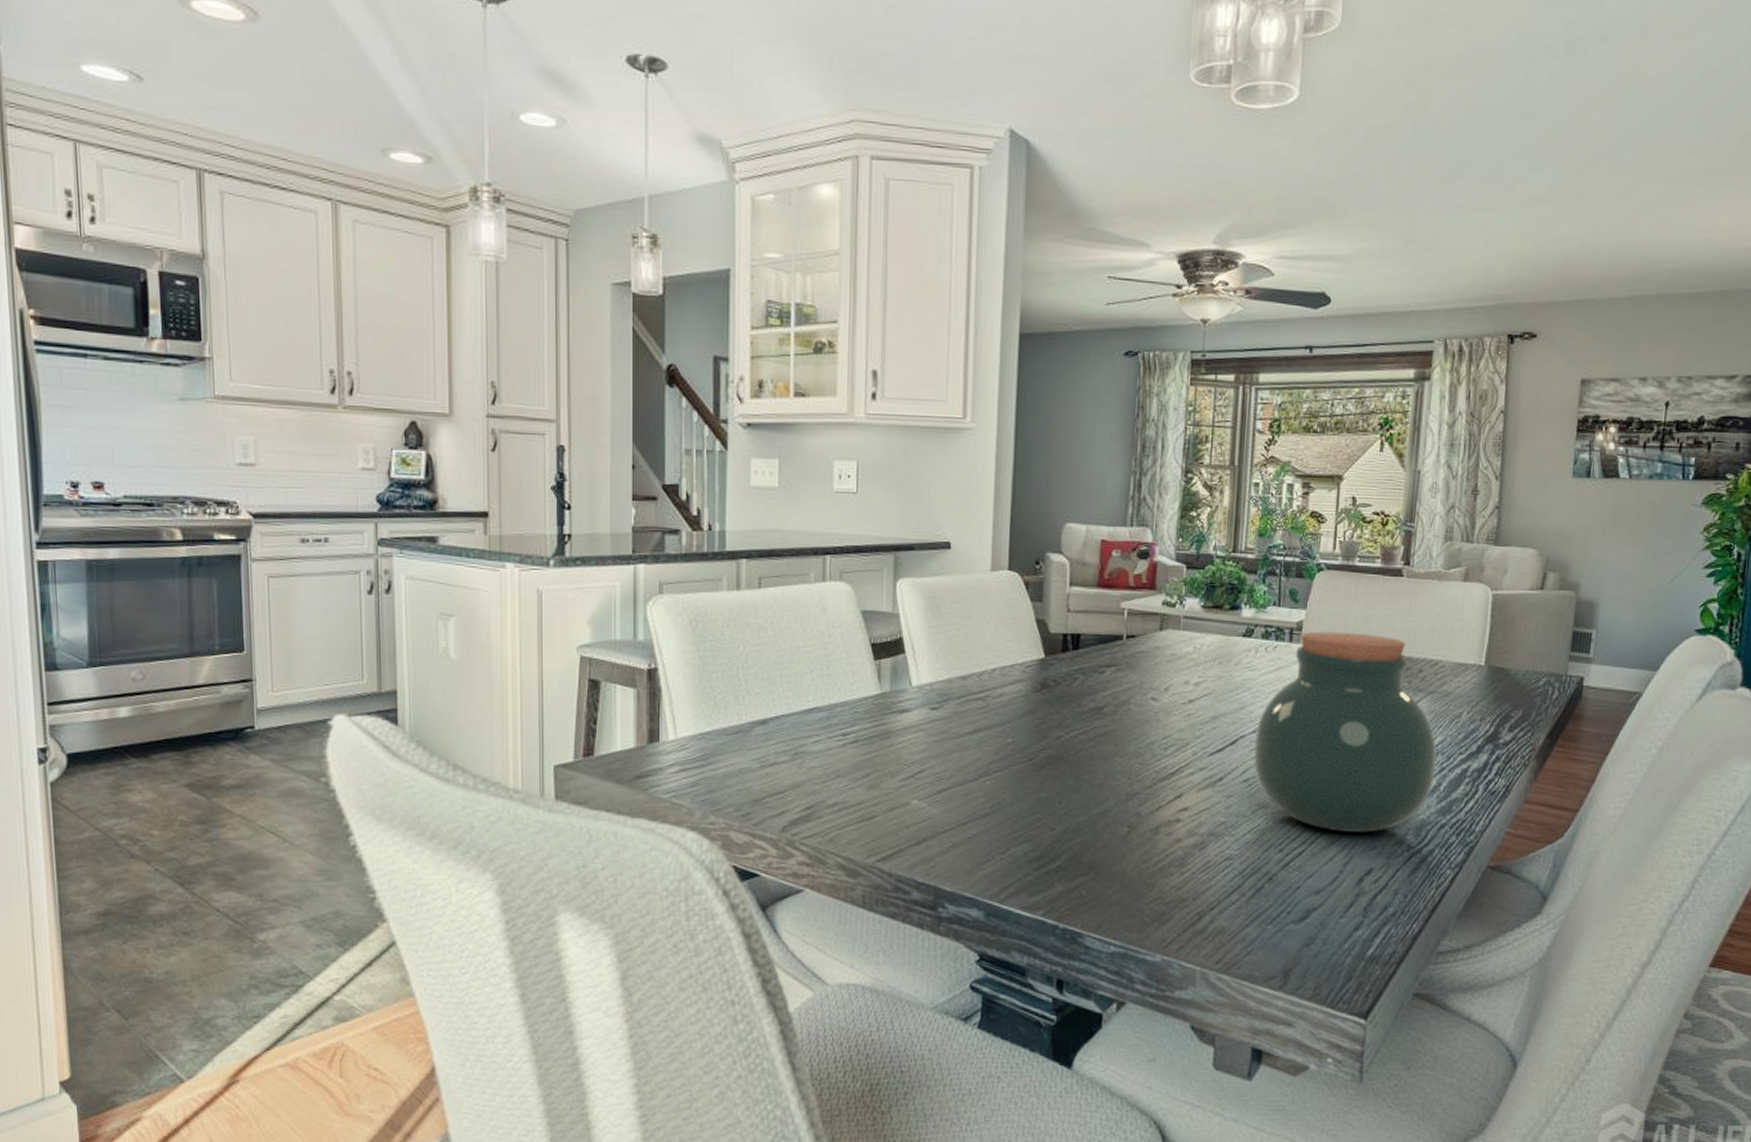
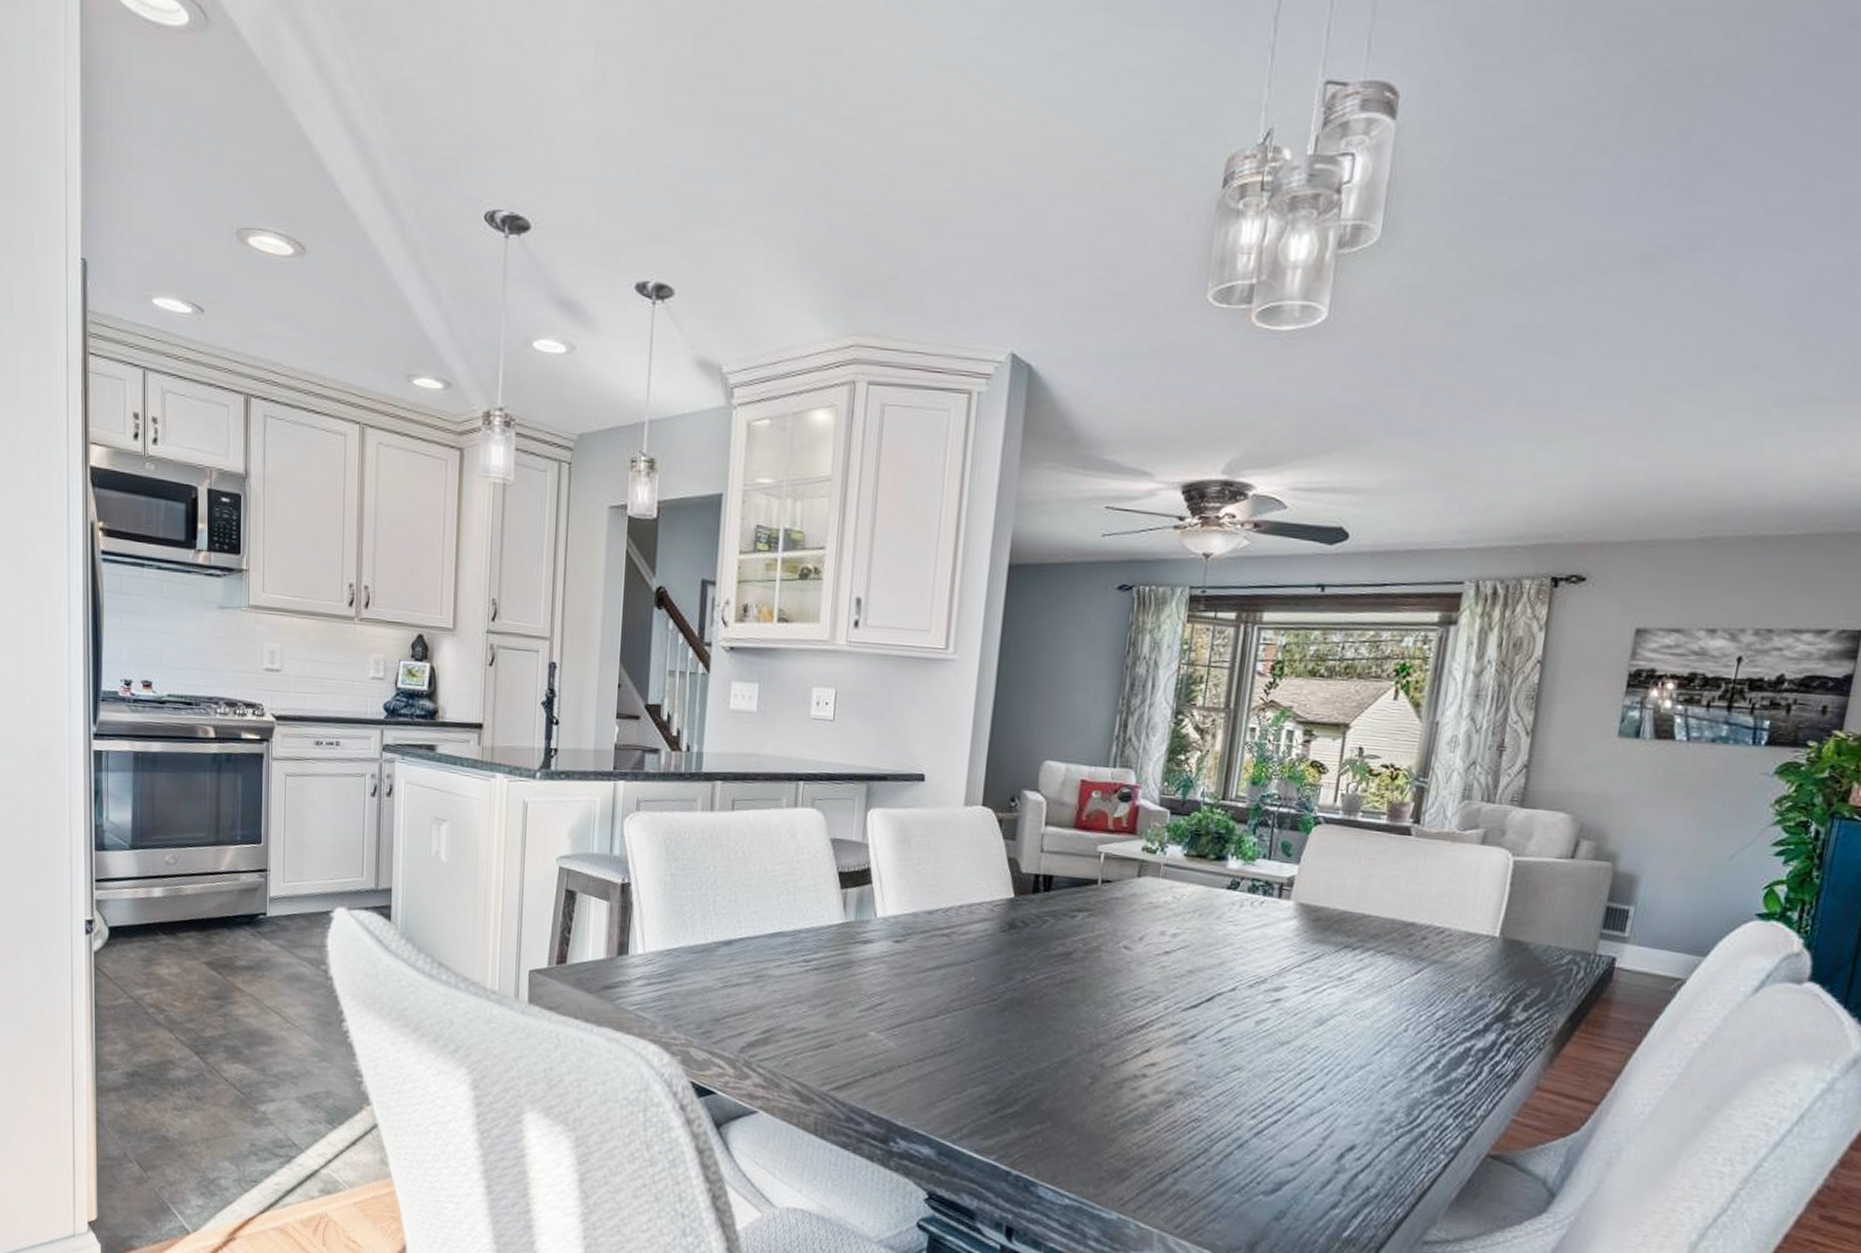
jar: present [1253,631,1437,833] -> none [1230,888,1438,1107]

